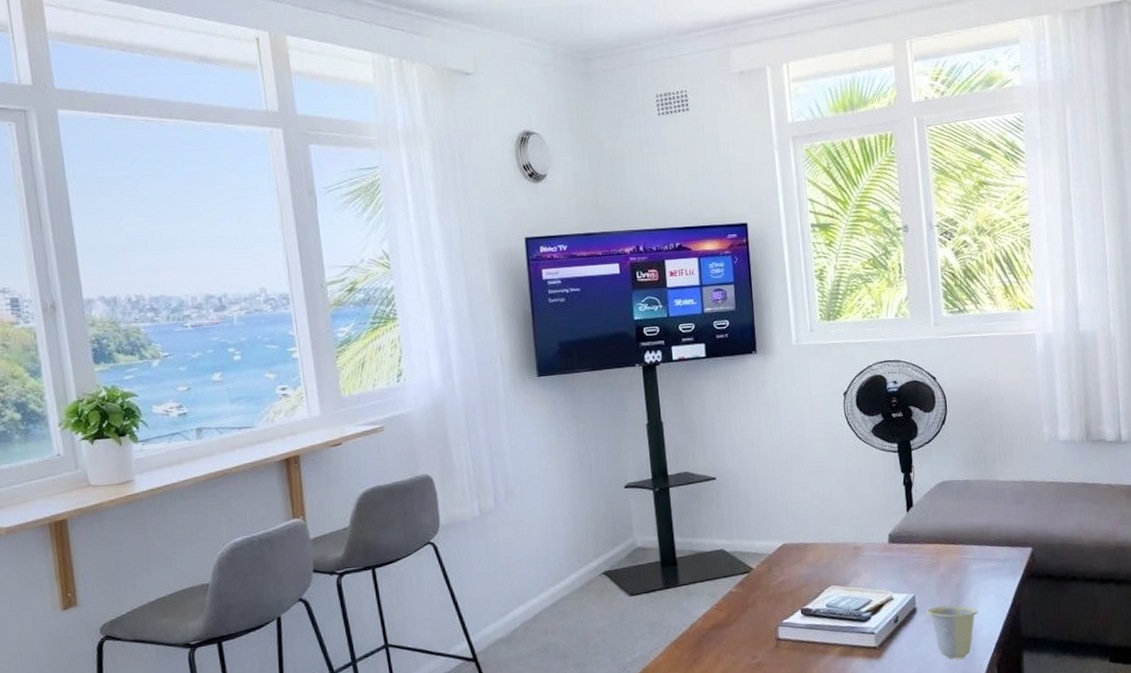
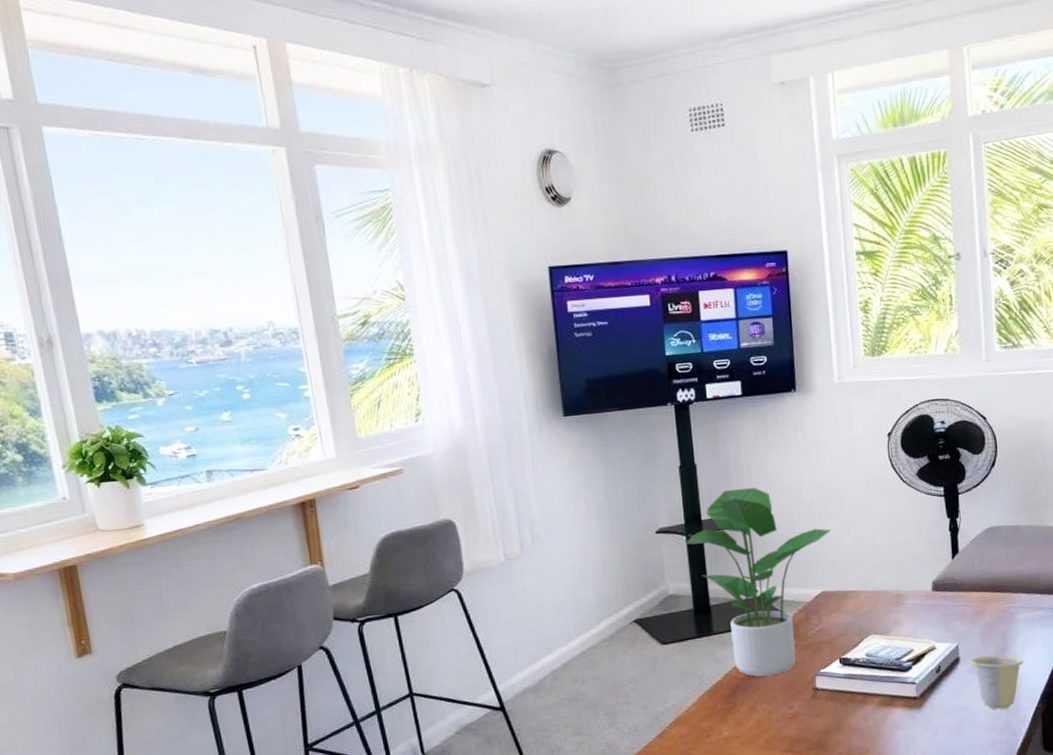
potted plant: none [653,443,792,627] -> present [686,487,832,677]

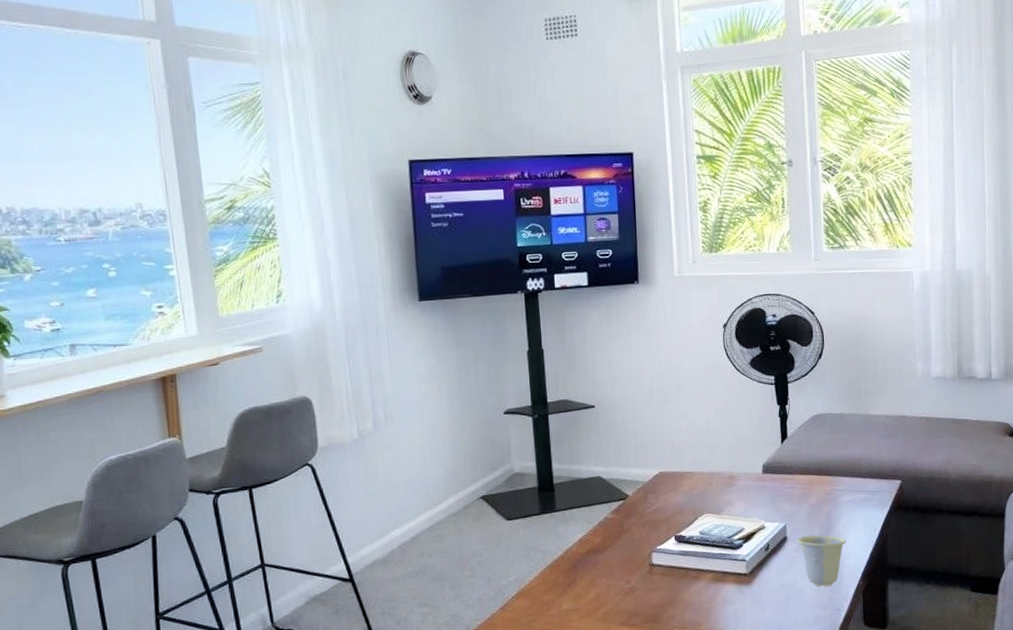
potted plant: present [686,487,832,677] -> none [532,372,670,552]

